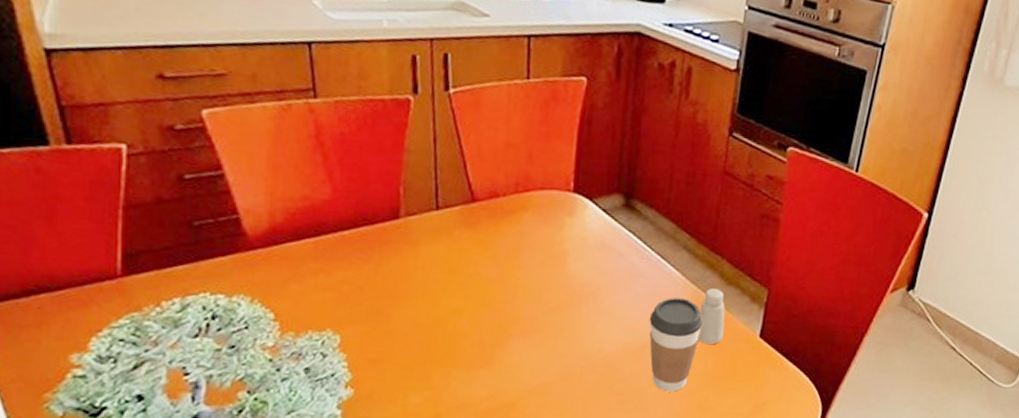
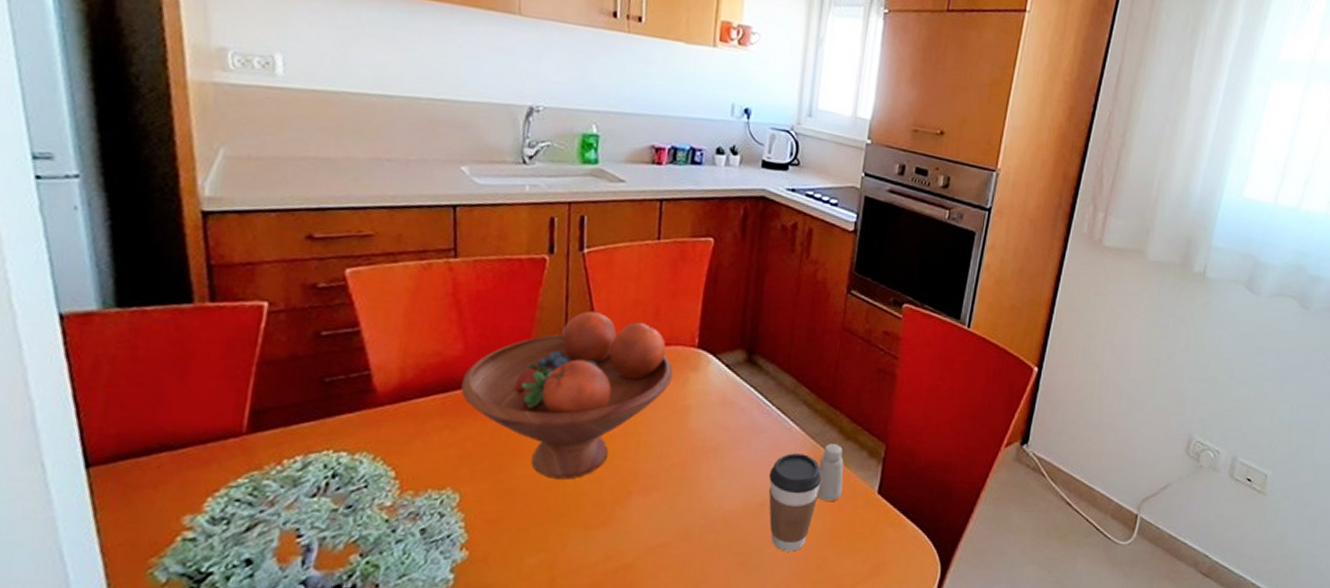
fruit bowl: none [333,154,549,322] -> present [461,310,674,480]

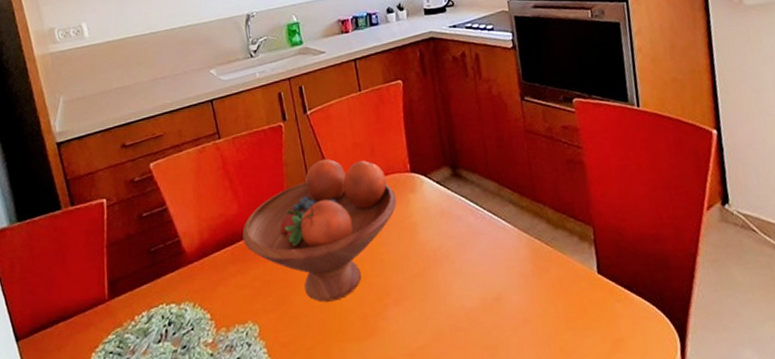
coffee cup: present [768,453,822,552] -> none [496,248,545,339]
saltshaker: present [816,444,844,501] -> none [537,234,565,287]

